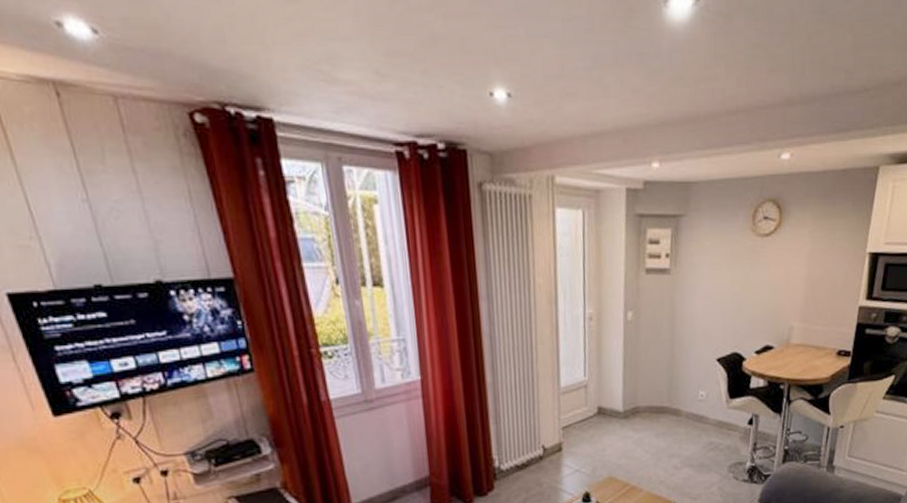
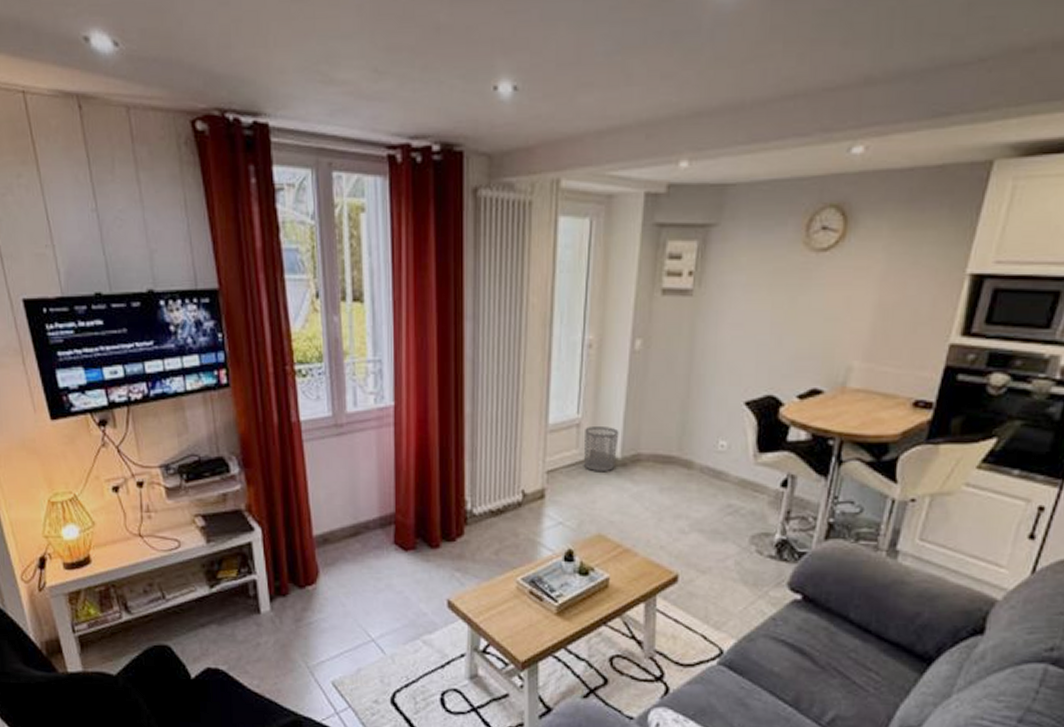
waste bin: none [592,386,620,424] -> present [584,427,619,471]

